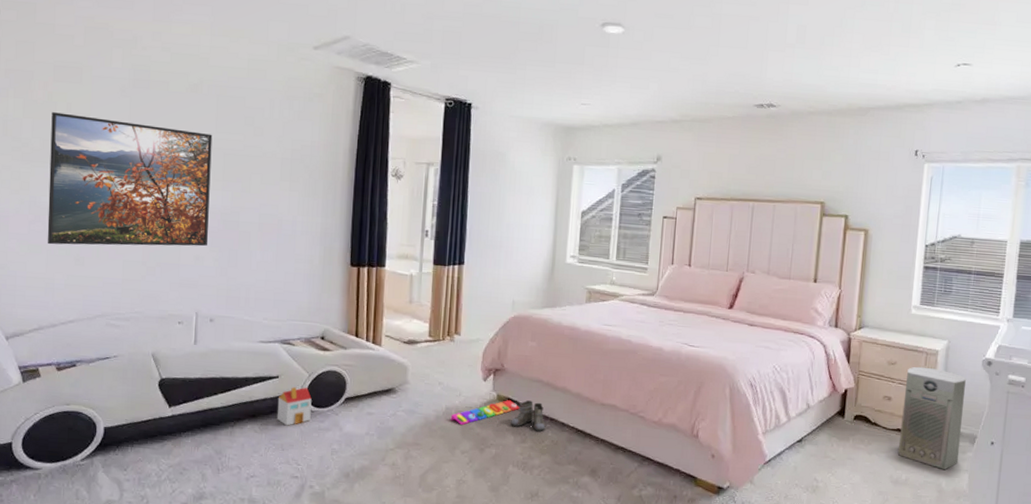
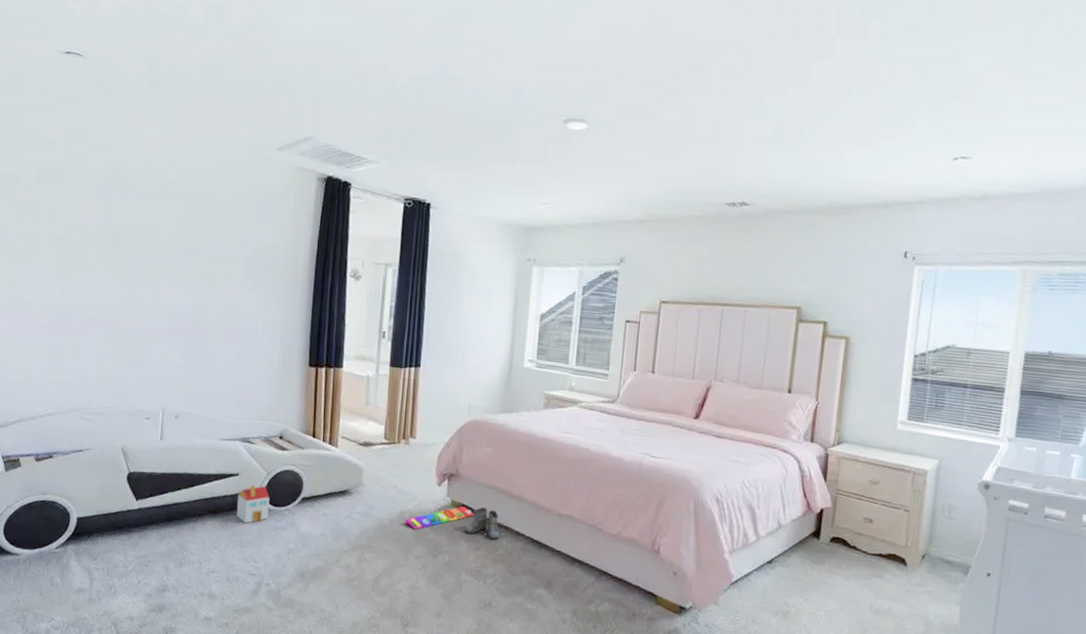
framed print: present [47,112,213,247] -> none [29,214,181,345]
air purifier: present [897,366,966,470] -> none [879,487,959,602]

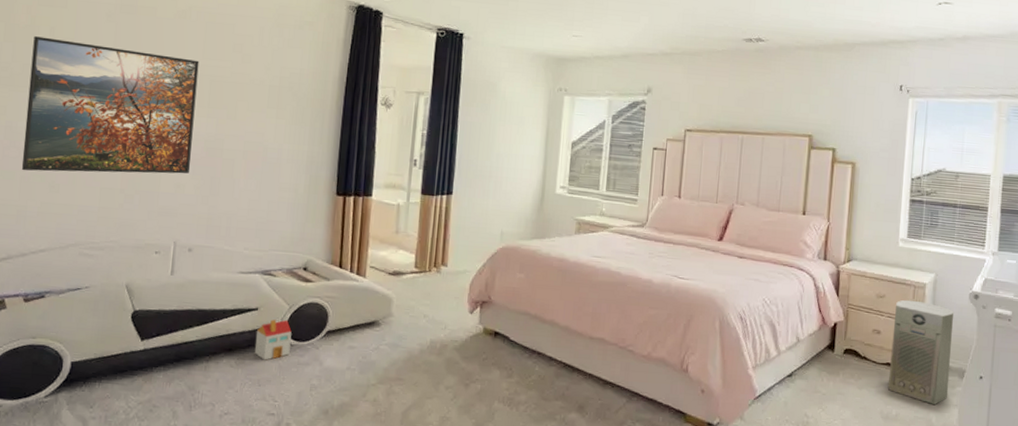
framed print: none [29,214,181,345] -> present [21,36,199,174]
knob puzzle: present [404,506,474,530] -> none [435,333,507,359]
boots: present [465,507,502,540] -> none [497,334,534,366]
air purifier: none [879,487,959,602] -> present [887,299,954,405]

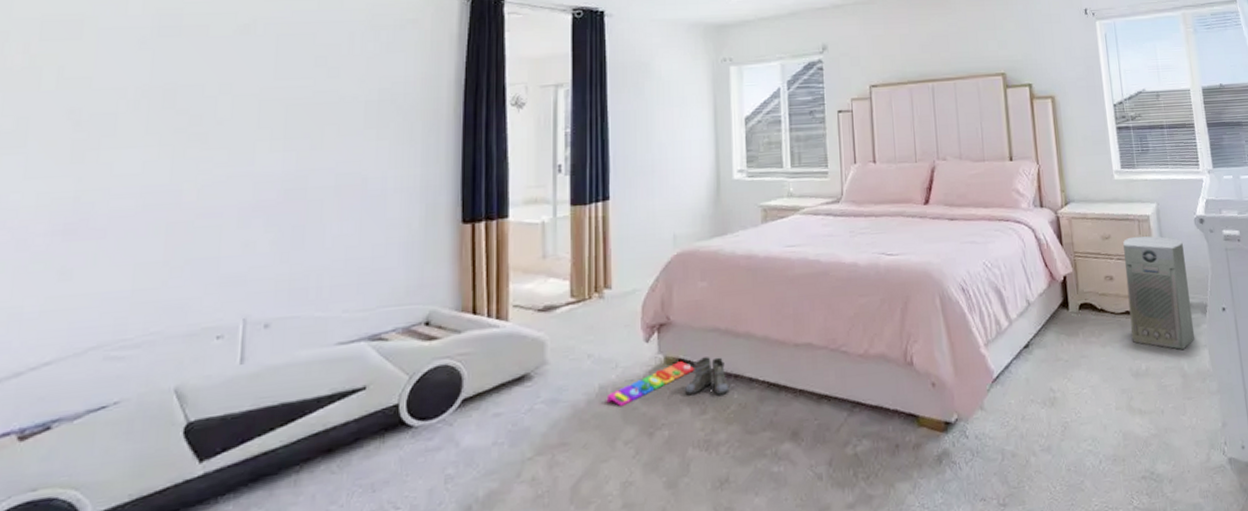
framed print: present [21,36,199,174] -> none [14,79,270,259]
toy house: present [255,319,292,360] -> none [364,396,414,455]
knob puzzle: none [435,333,507,359] -> present [606,361,695,406]
boots: none [497,334,534,366] -> present [685,357,731,396]

